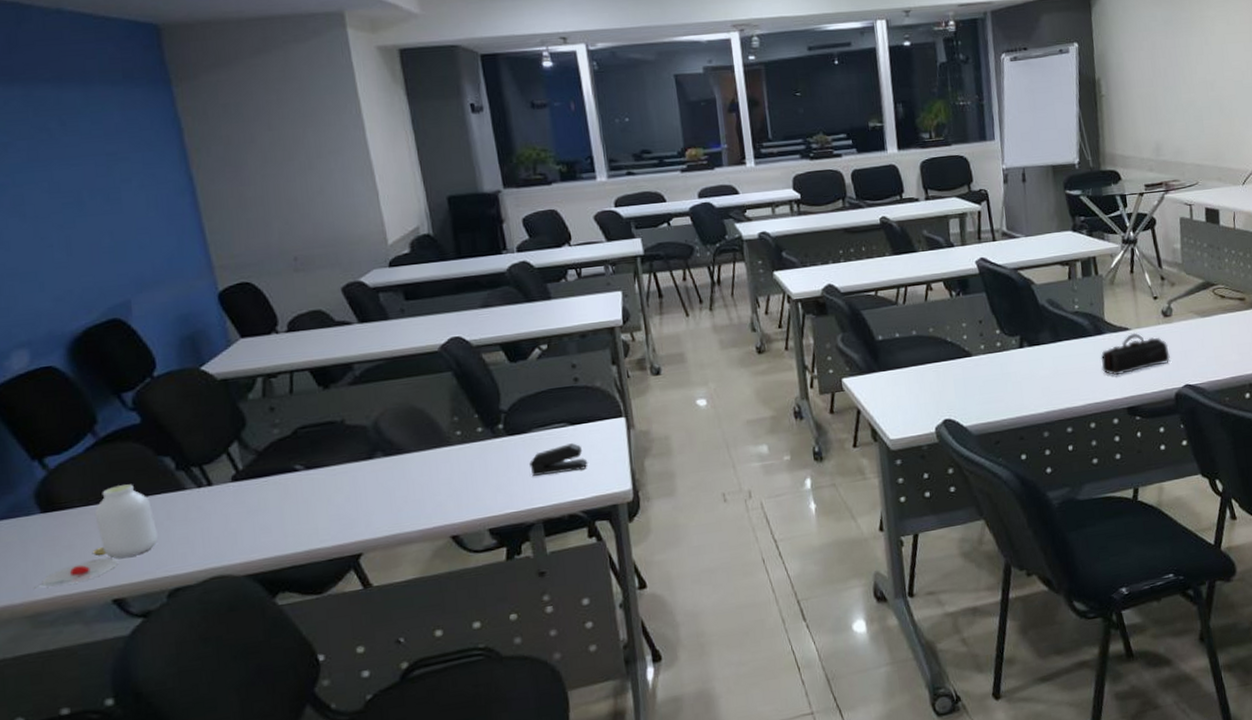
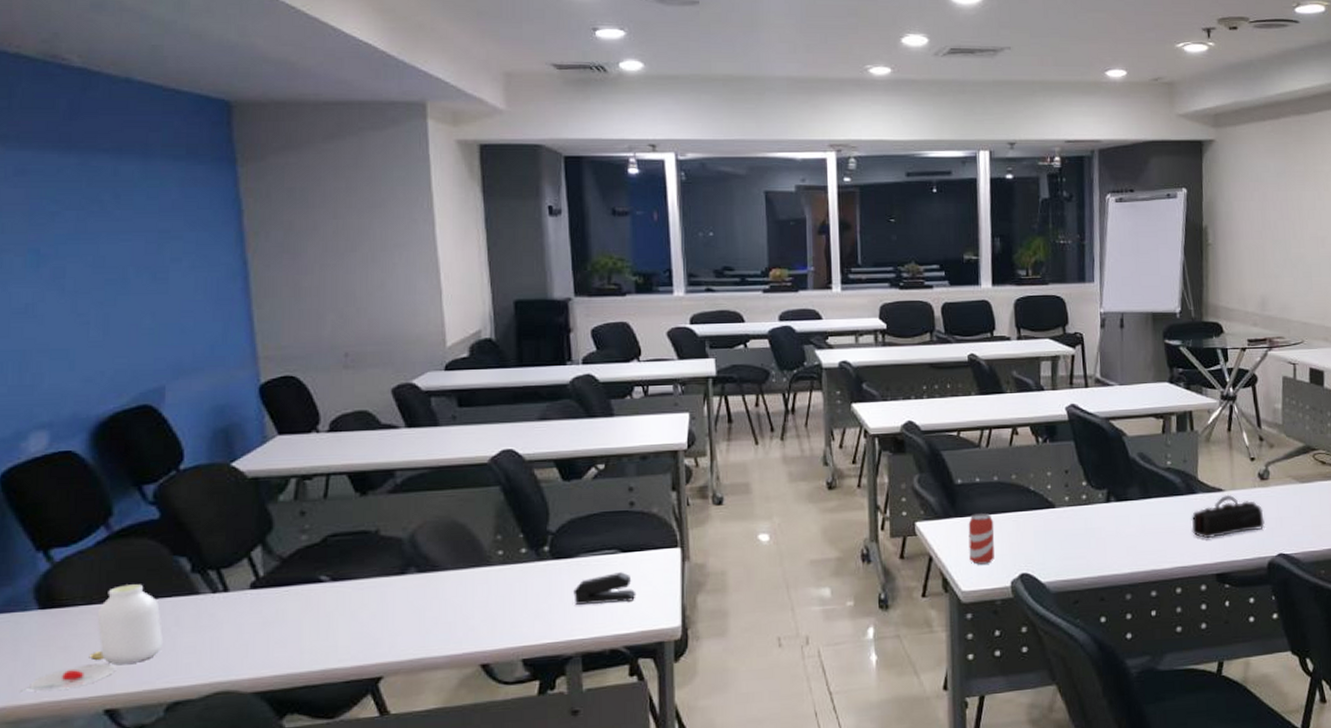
beverage can: none [891,366,918,414] -> present [968,513,995,565]

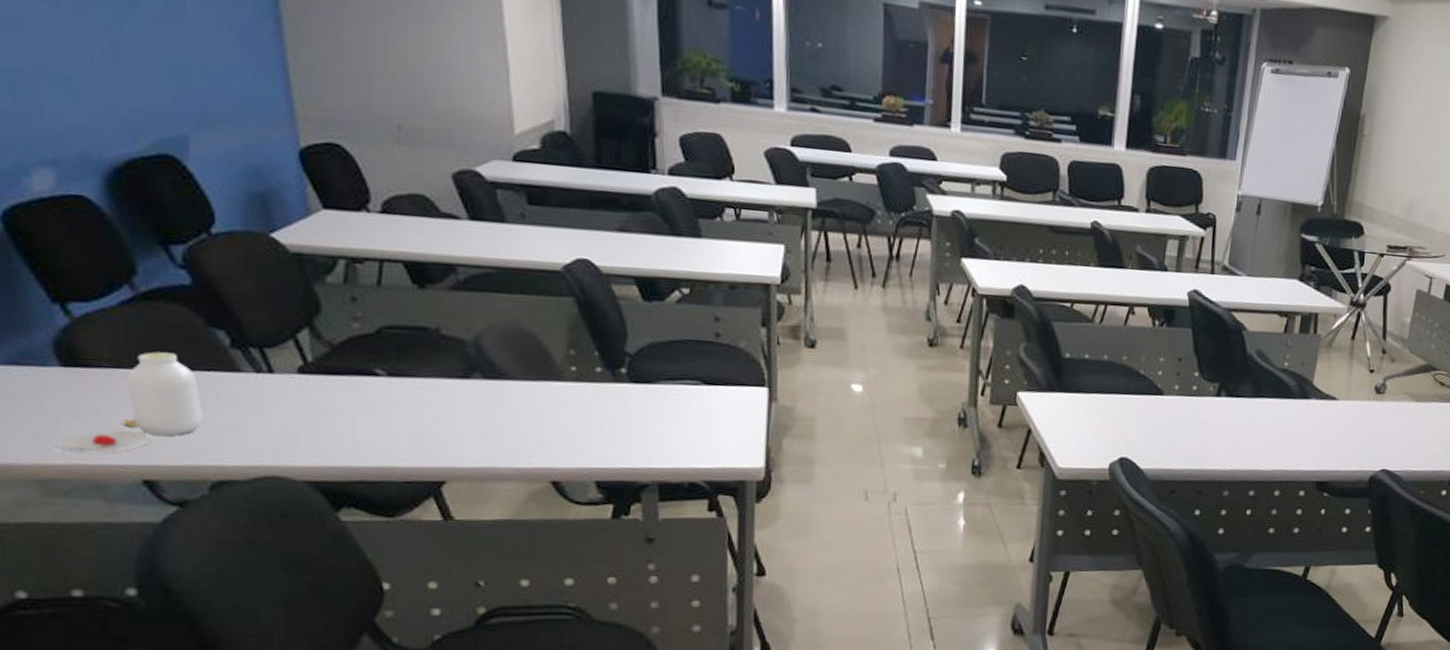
stapler: present [573,572,636,605] -> none [652,404,719,436]
beverage can: present [968,513,995,565] -> none [1069,391,1099,444]
pencil case: present [1191,494,1265,538] -> none [1299,404,1374,446]

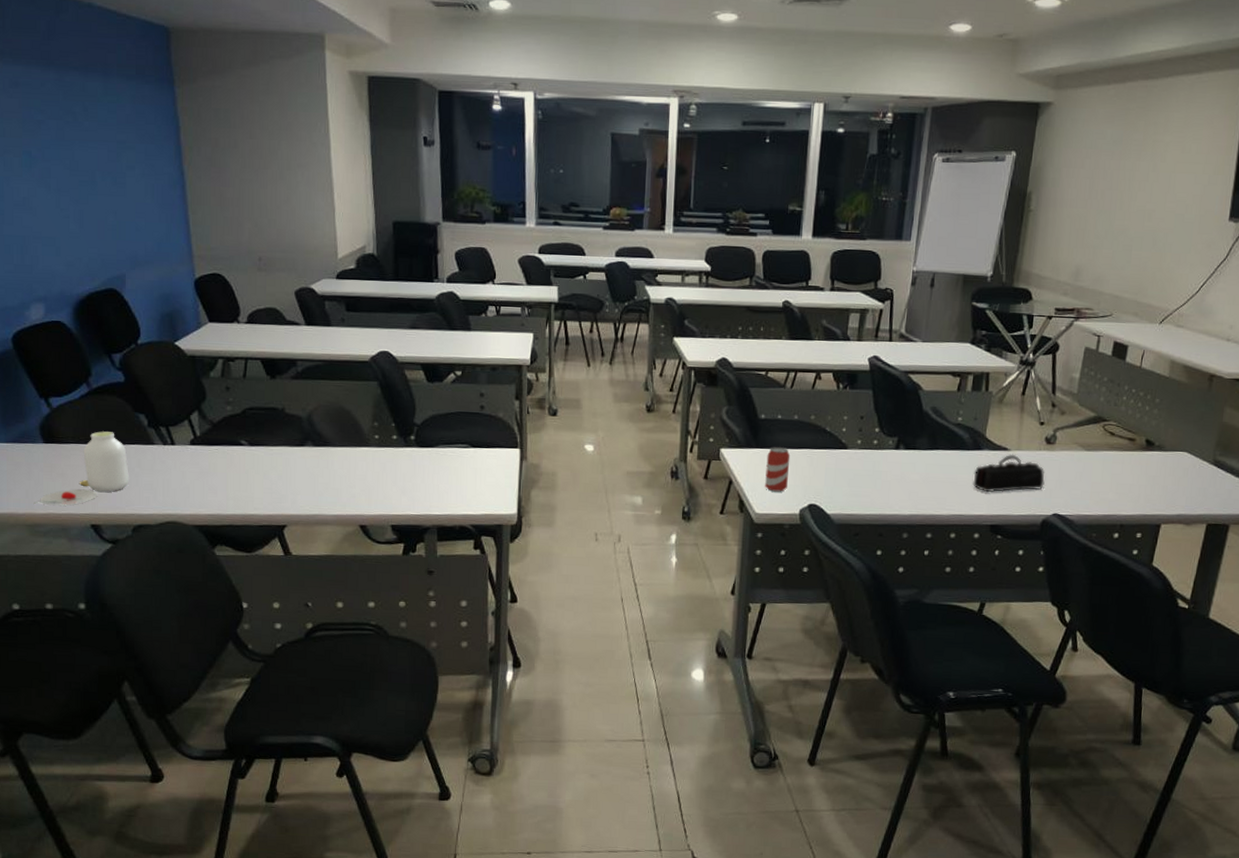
beverage can: none [1069,391,1099,444] -> present [765,447,791,492]
pencil case: none [1299,404,1374,446] -> present [973,454,1045,492]

